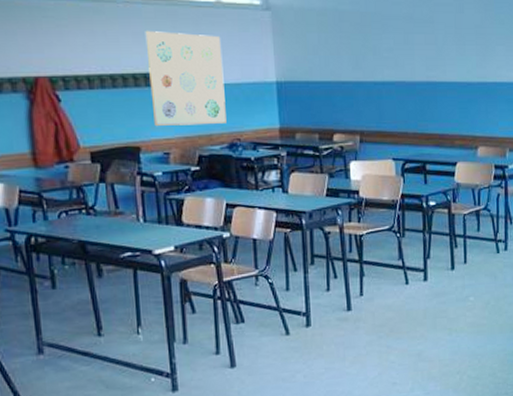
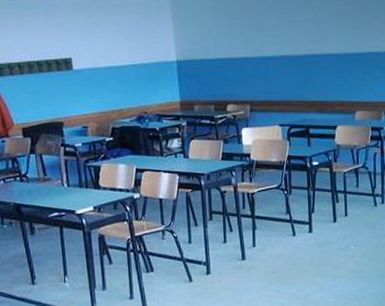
wall art: present [145,31,227,126] -> none [65,22,135,103]

